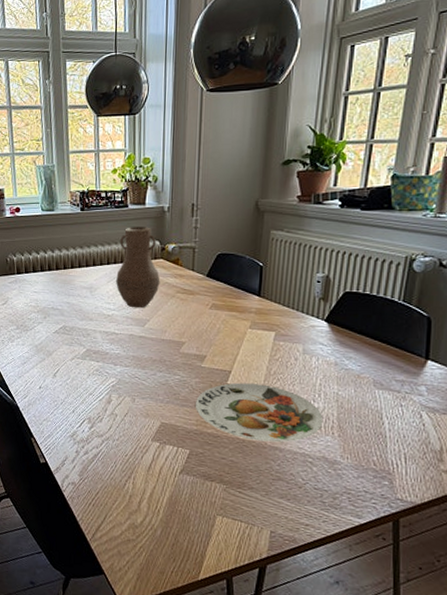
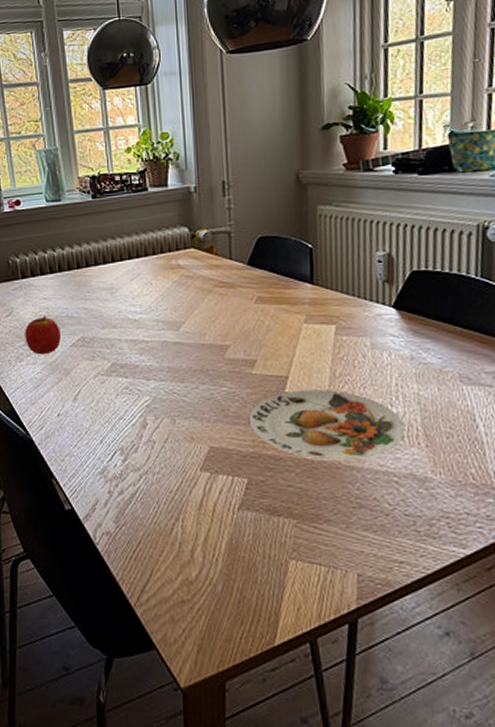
apple: none [17,306,46,338] -> present [25,316,61,355]
vase: present [116,227,160,308] -> none [140,212,194,309]

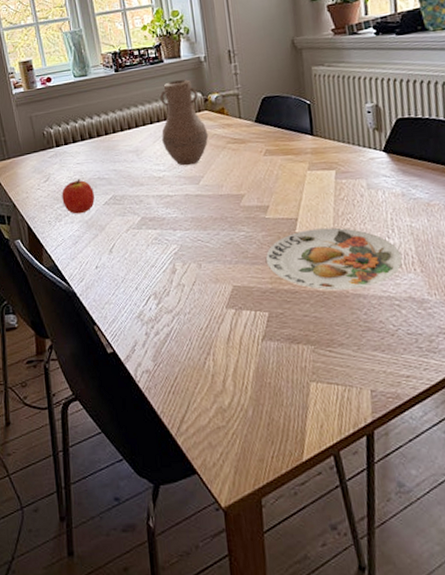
vase: none [140,212,194,309] -> present [160,80,209,166]

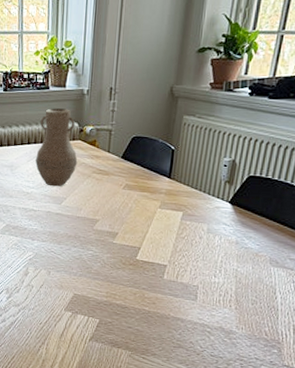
plate: present [266,227,402,291] -> none [106,258,222,314]

